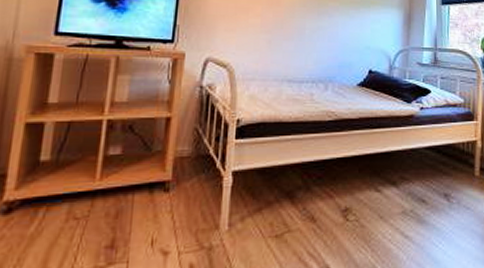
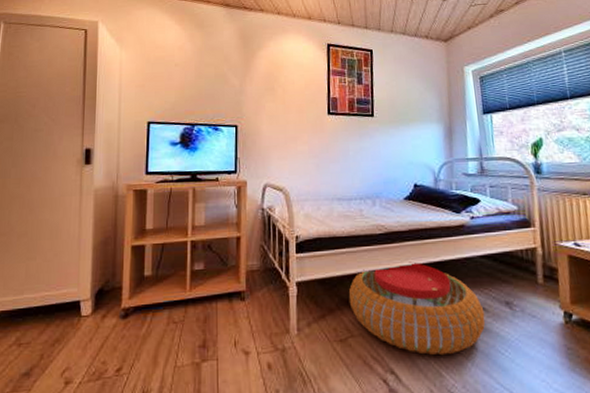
pouf: none [289,151,424,250] -> present [348,261,486,356]

